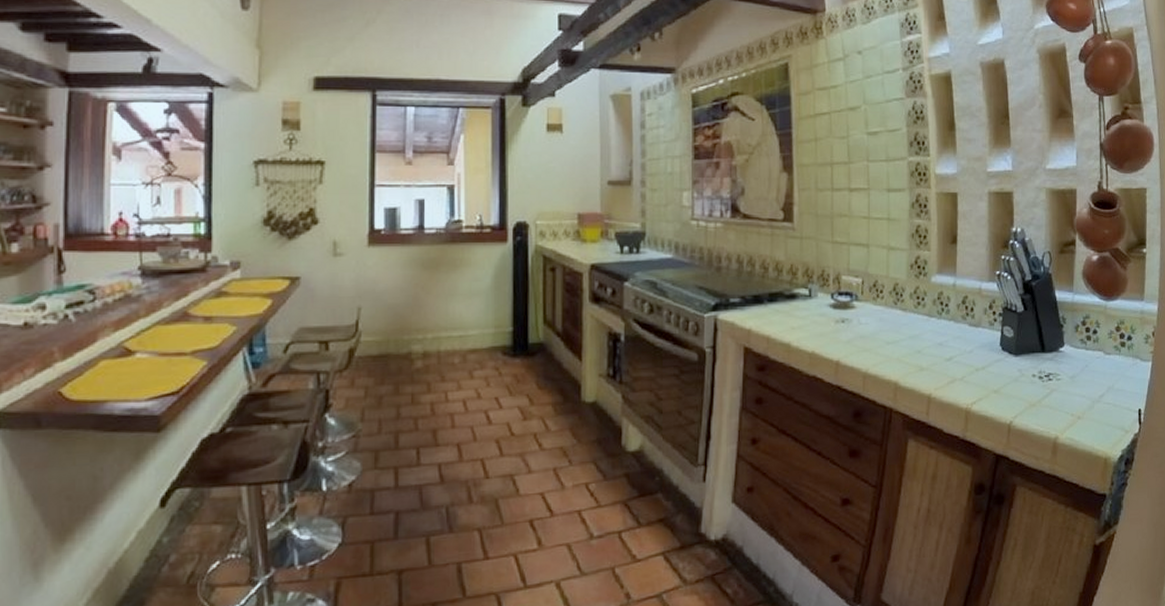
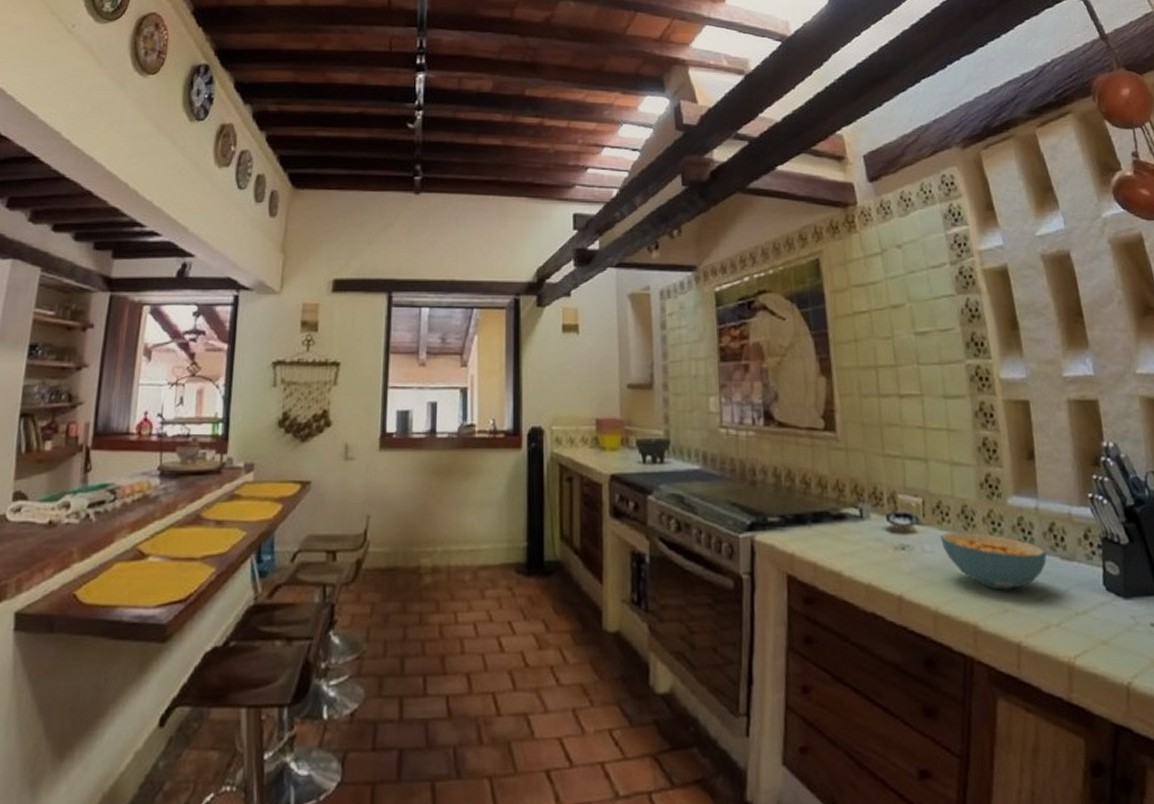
cereal bowl: none [875,306,958,353] -> present [941,532,1047,590]

